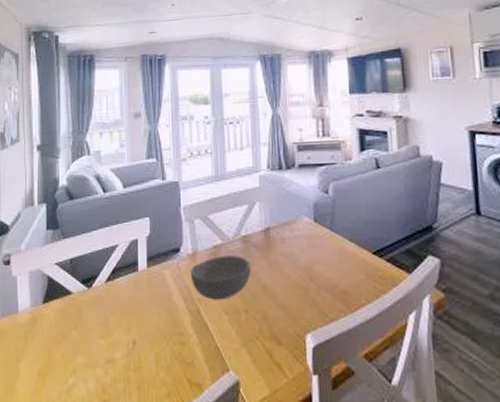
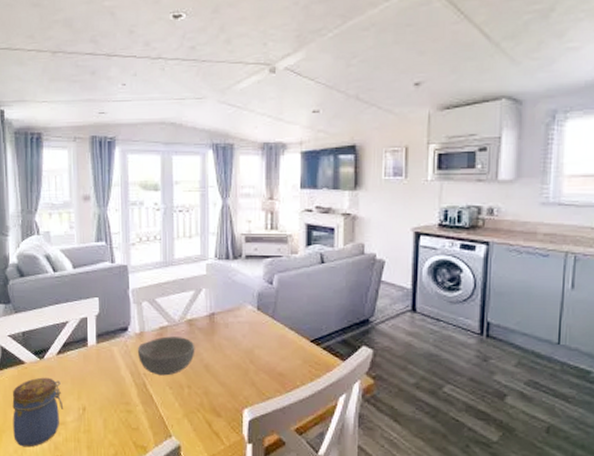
jar: none [57,308,112,391] -> present [12,377,64,448]

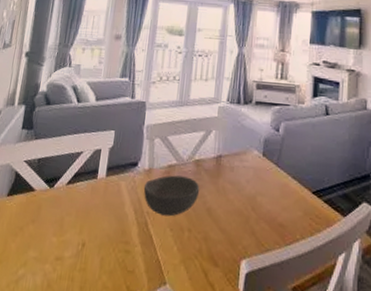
jar: present [12,377,64,448] -> none [8,206,65,283]

